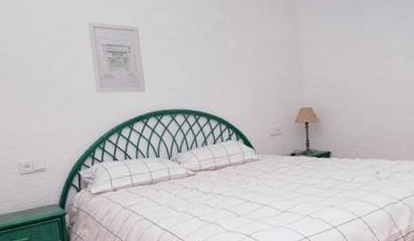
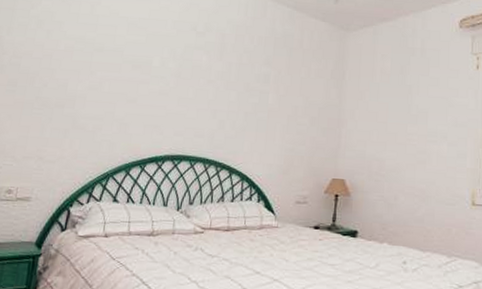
wall art: present [88,21,145,93] -> none [112,48,176,132]

